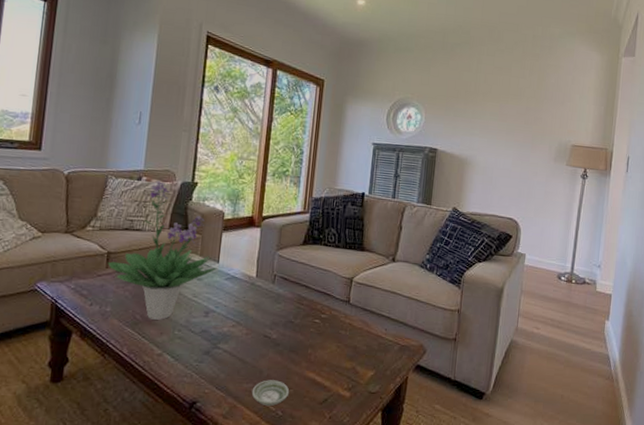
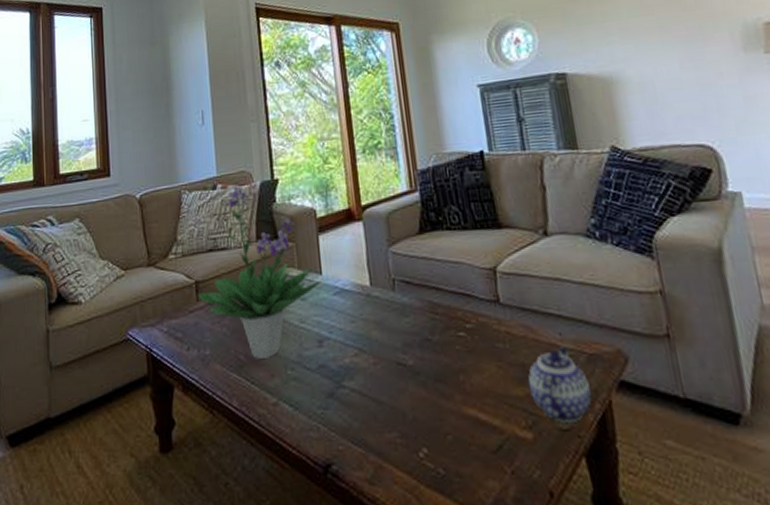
saucer: present [251,380,290,406] -> none [397,424,448,462]
teapot: none [355,337,397,389] -> present [528,345,592,424]

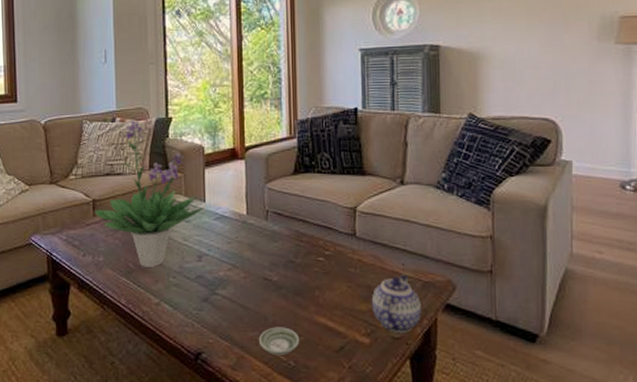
saucer: none [397,424,448,462] -> present [258,327,300,355]

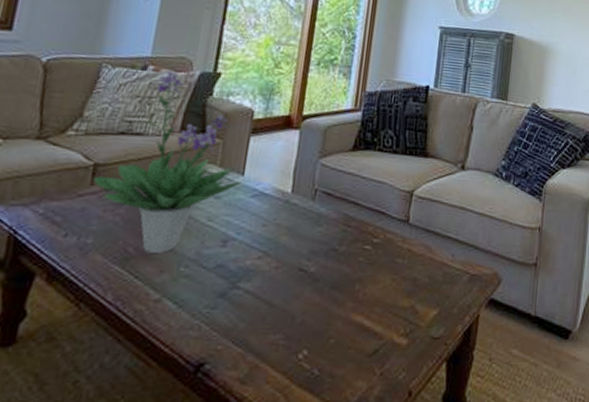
saucer: present [258,327,300,355] -> none [279,328,330,363]
teapot: present [371,273,421,334] -> none [414,265,466,333]

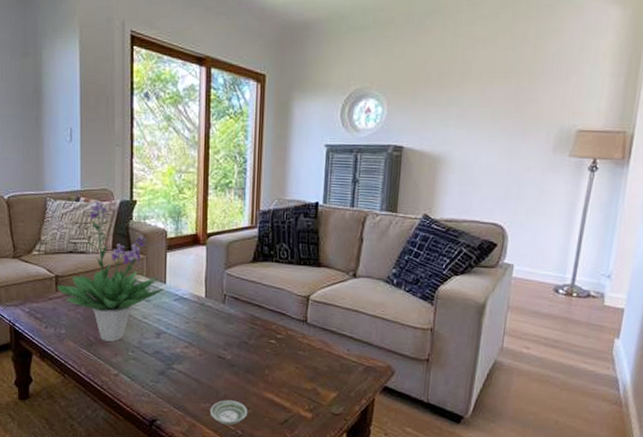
saucer: none [279,328,330,363] -> present [209,400,248,425]

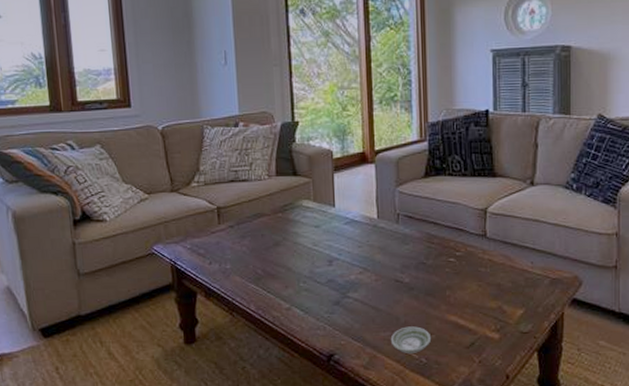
potted plant: present [56,200,165,342] -> none [219,124,334,273]

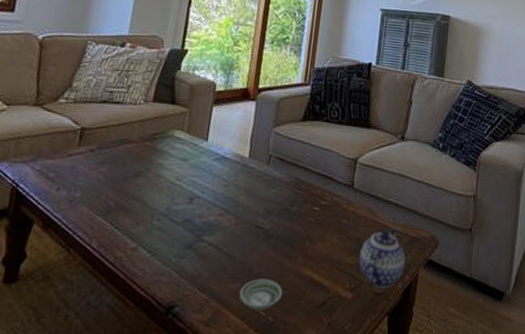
teapot: none [501,271,549,328] -> present [358,227,405,289]

